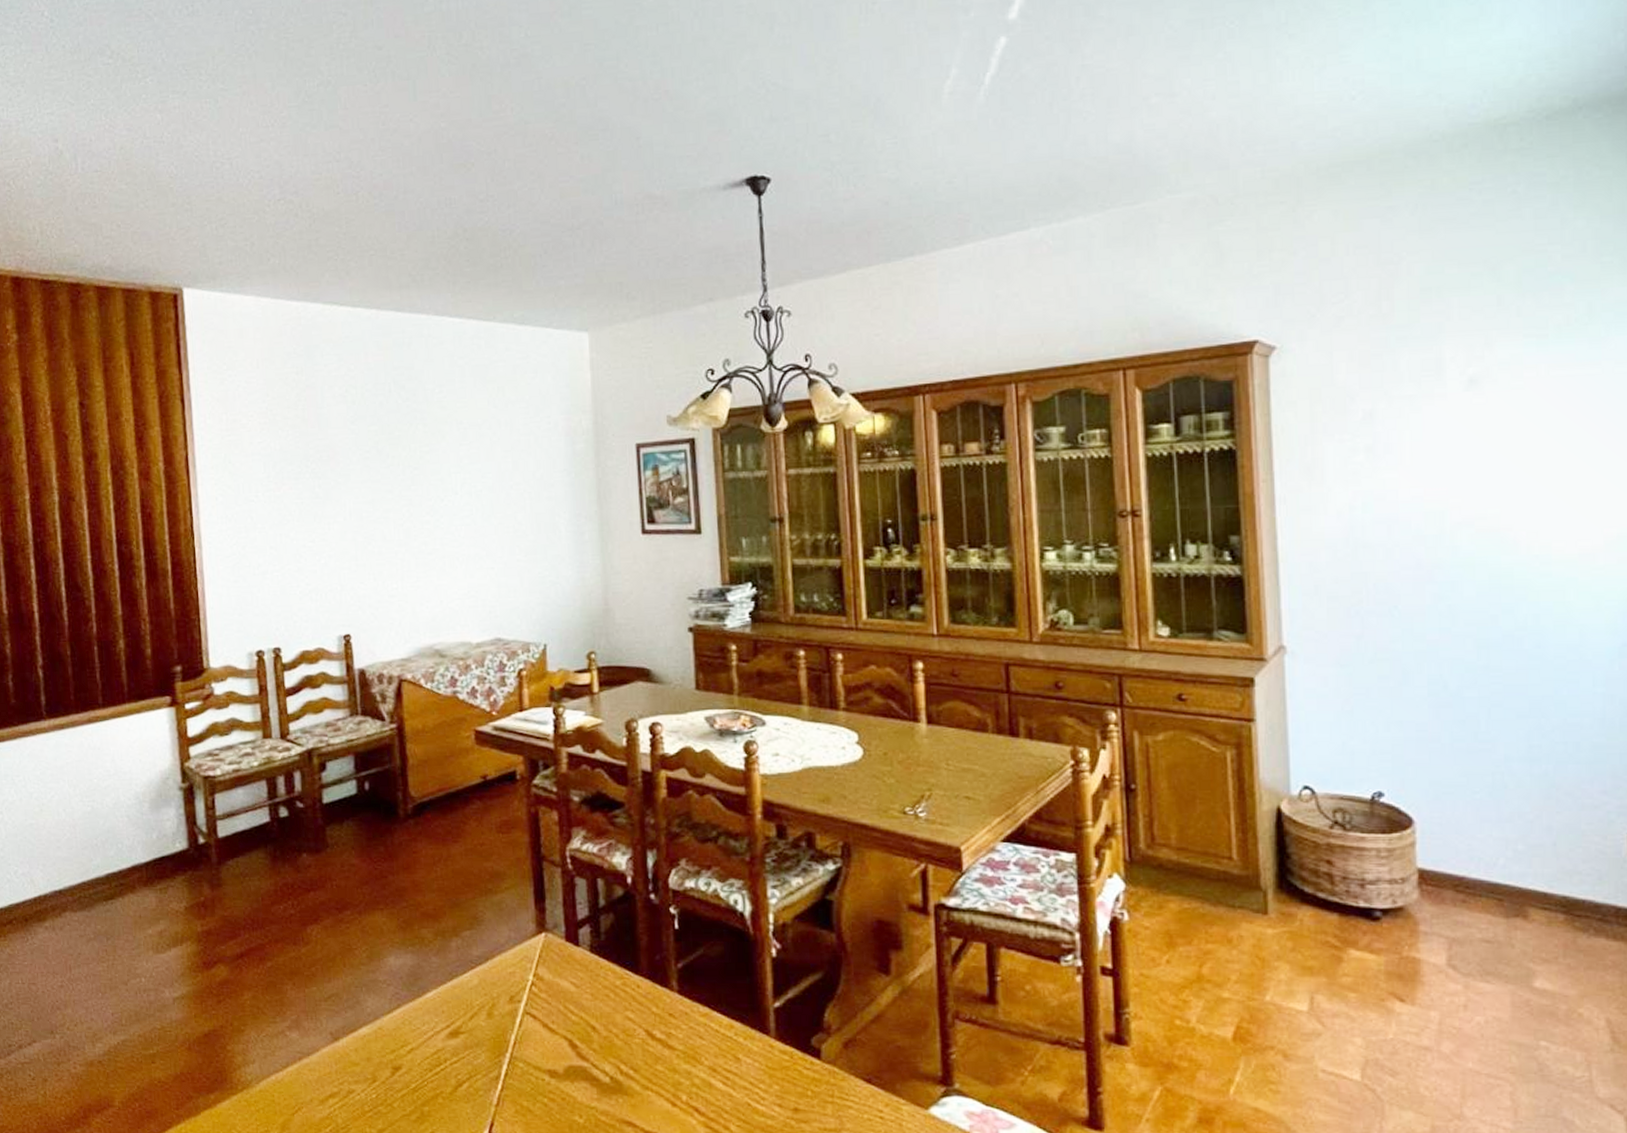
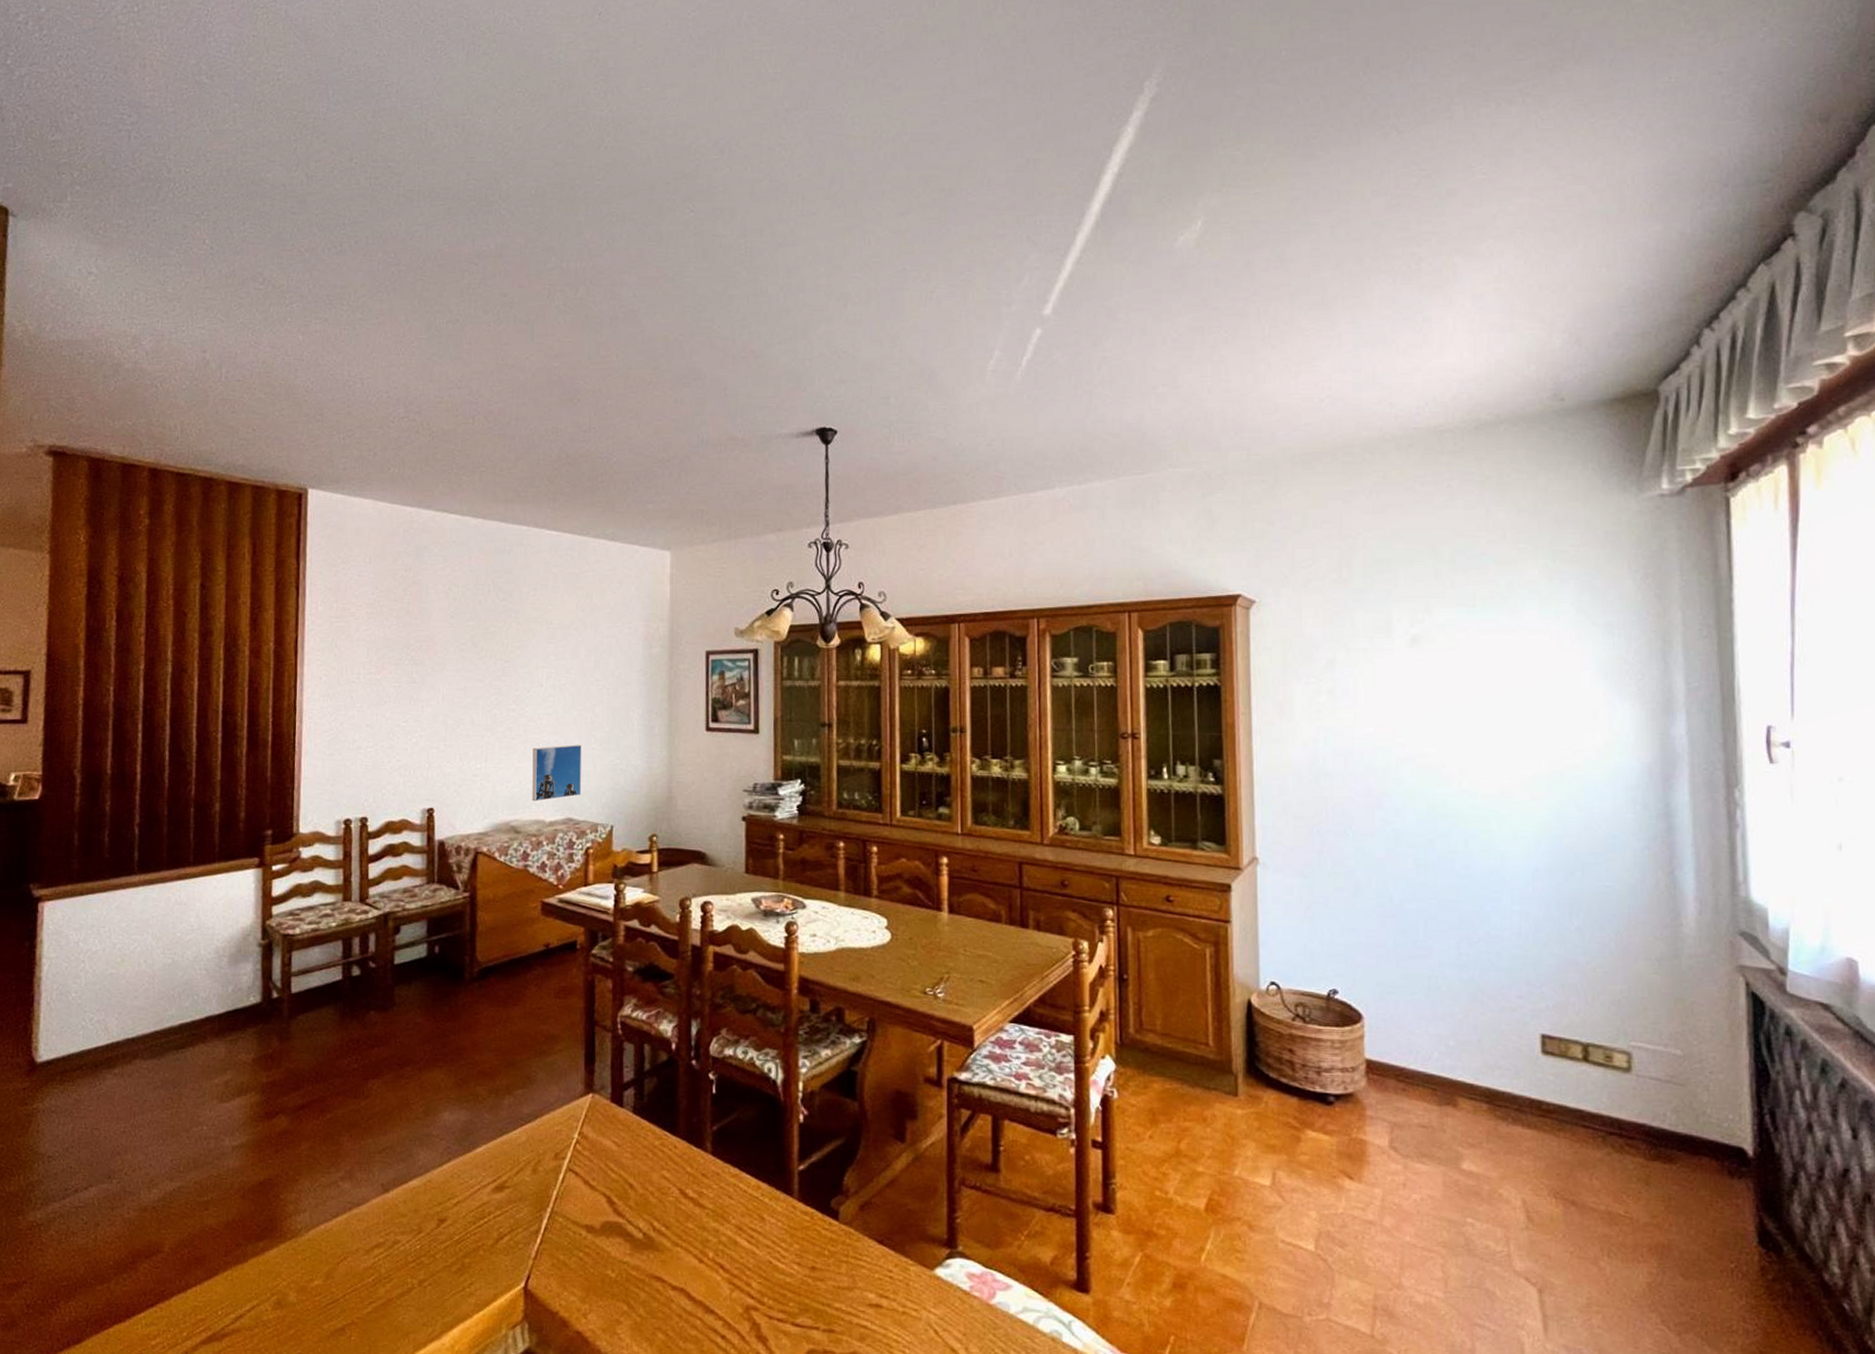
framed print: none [452,556,509,622] -> present [532,744,582,802]

